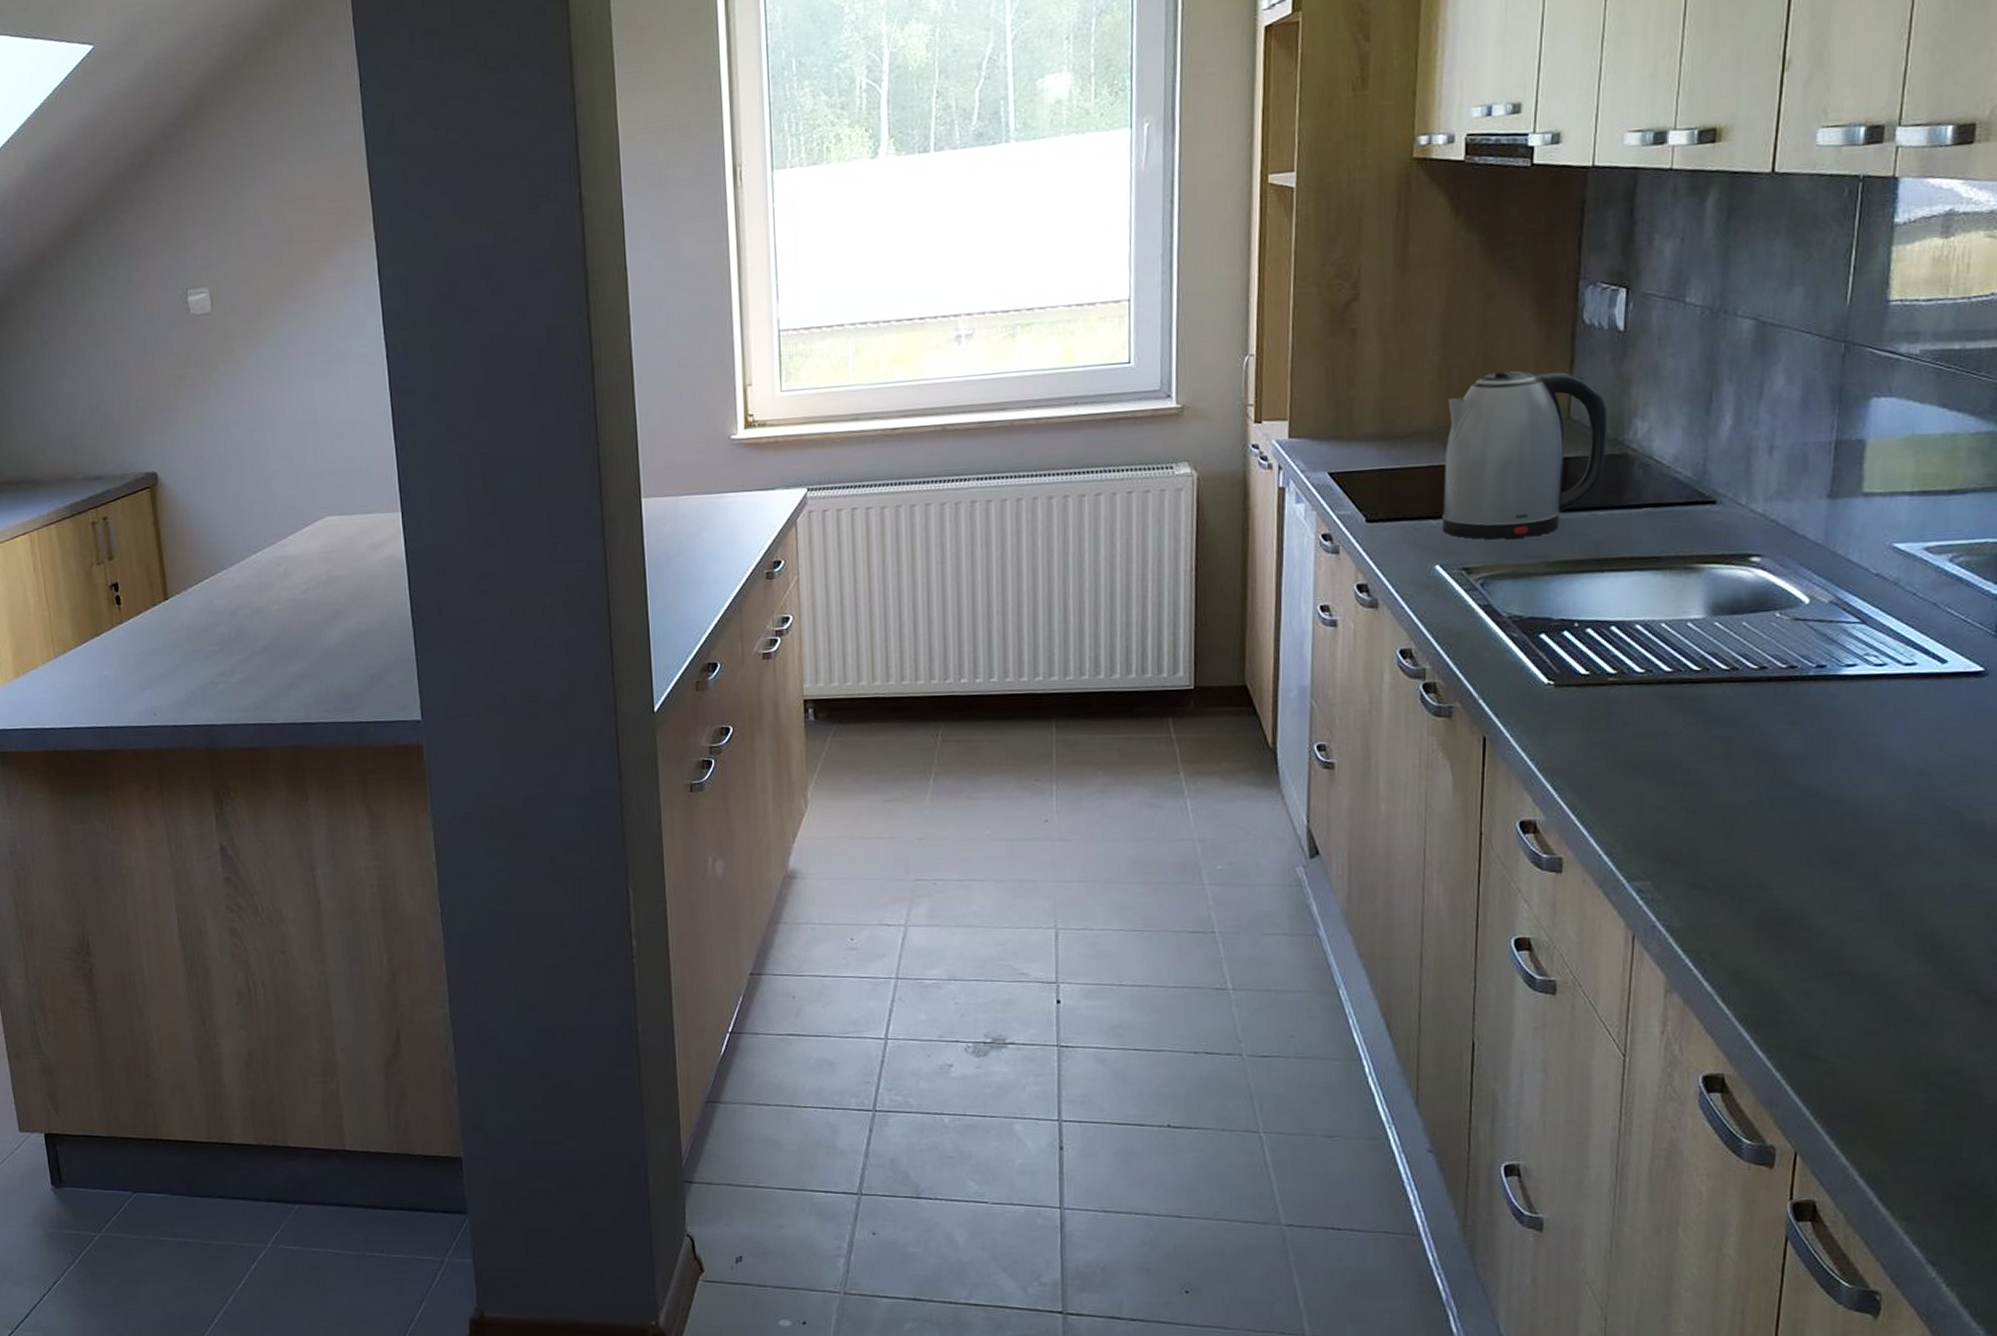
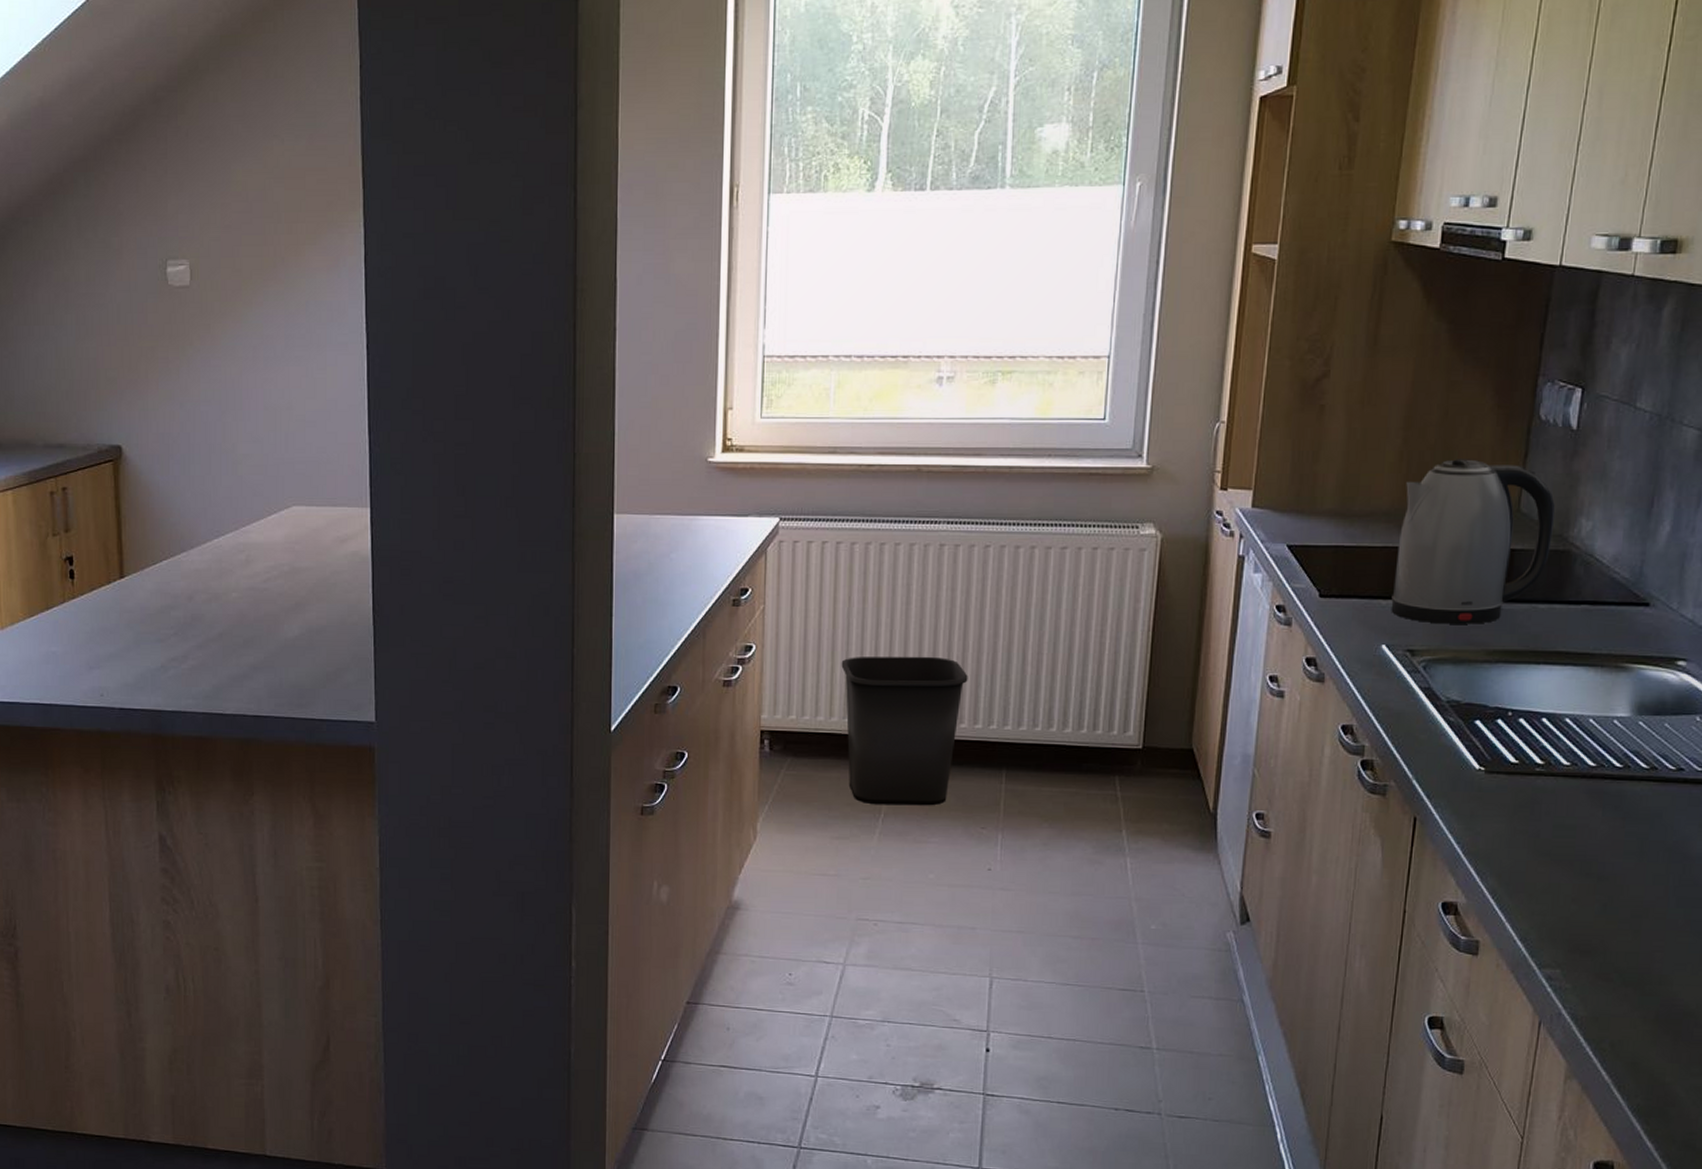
waste bin: none [880,613,1010,765] -> present [841,656,968,805]

